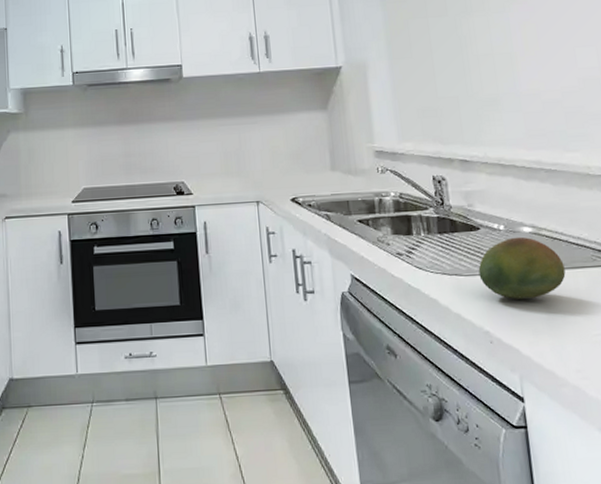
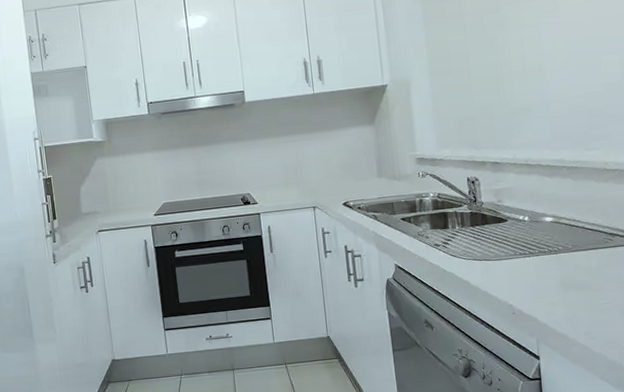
fruit: present [478,236,566,299] -> none [505,225,580,278]

